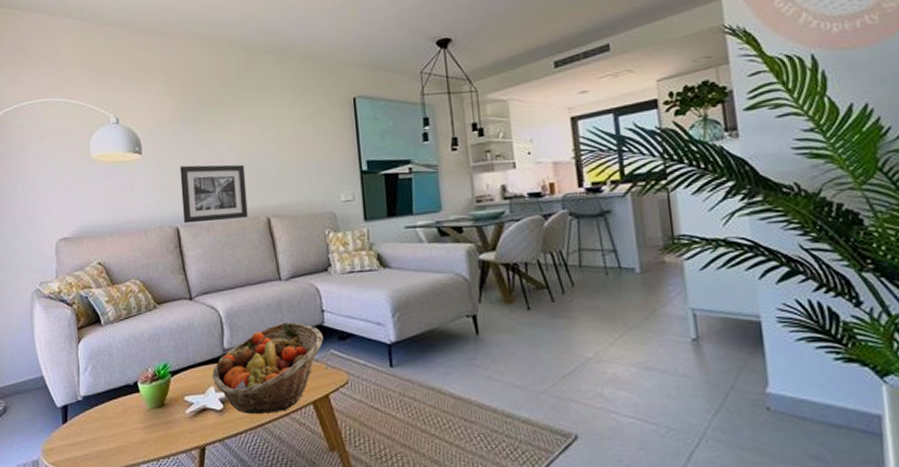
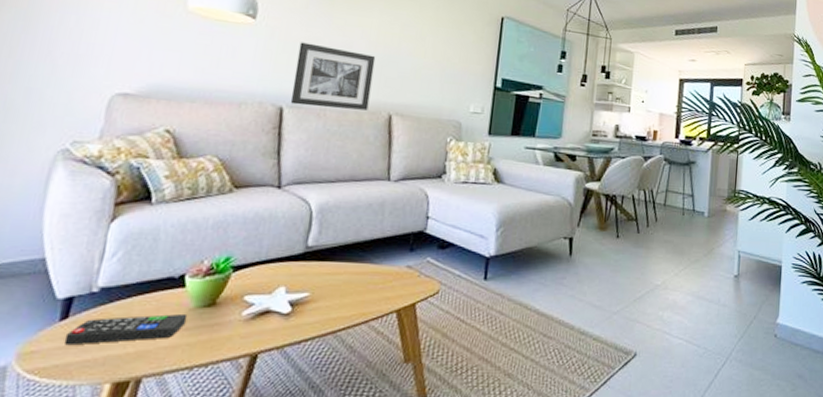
remote control: none [68,414,147,443] -> present [63,313,188,346]
fruit basket: present [212,321,323,414] -> none [285,224,423,320]

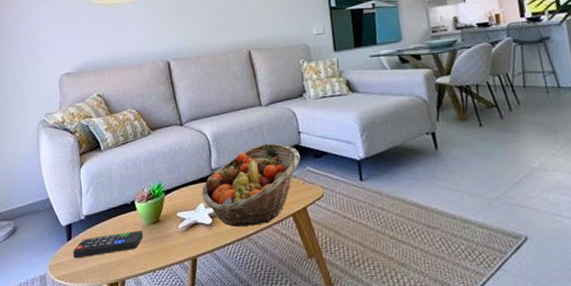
fruit basket: none [285,224,423,320] -> present [202,143,300,227]
wall art: present [290,42,376,111] -> none [169,4,231,58]

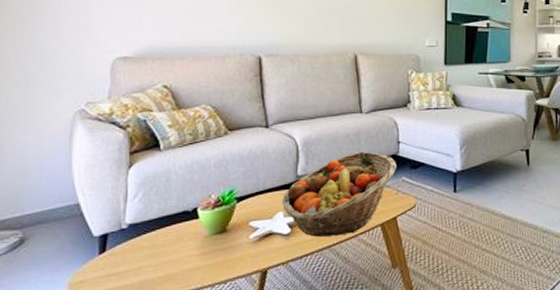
remote control: present [73,230,144,259] -> none [105,240,204,274]

